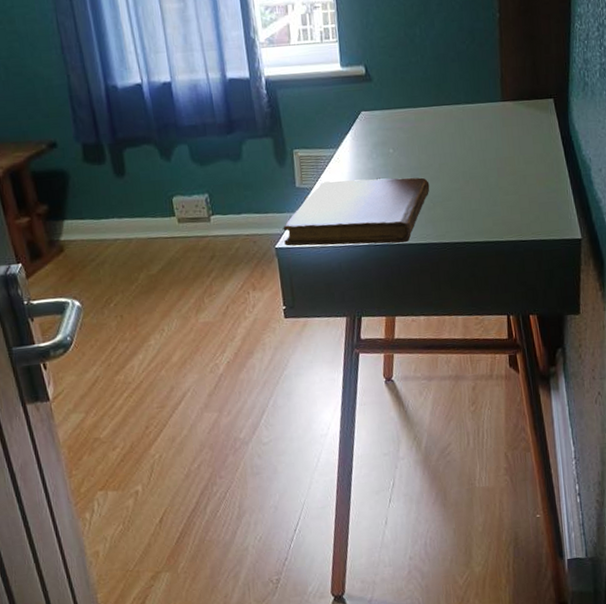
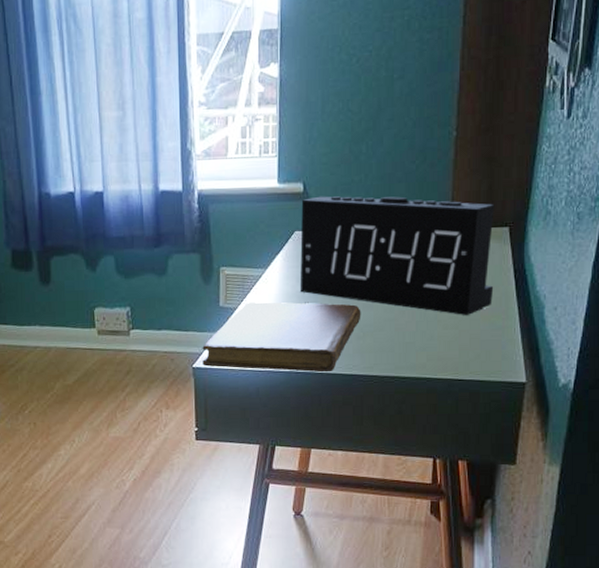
alarm clock: none [364,75,546,181] -> present [299,196,494,315]

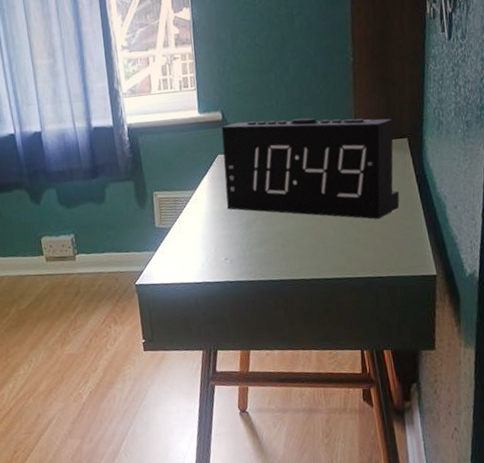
notebook: present [202,302,361,373] -> none [143,217,284,283]

